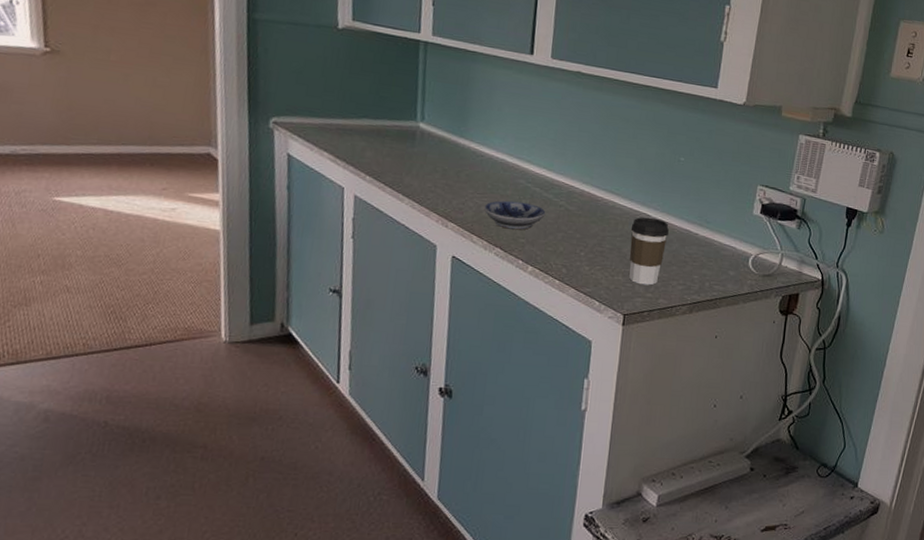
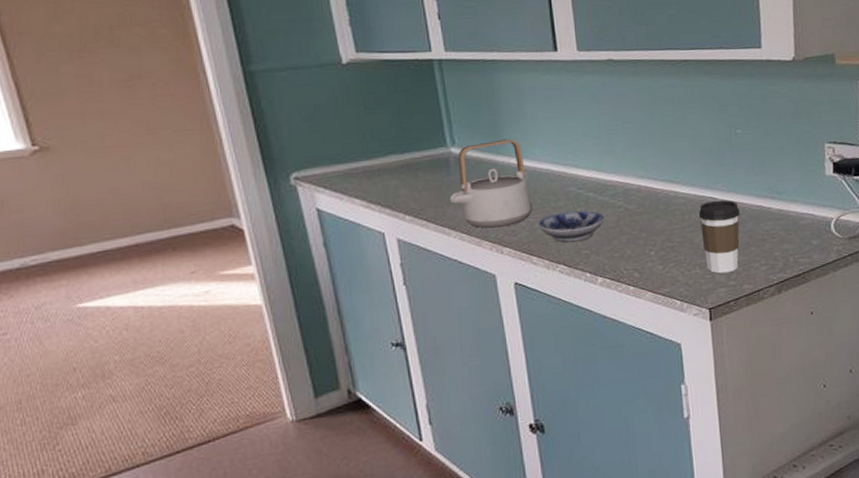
teapot: none [408,123,484,204] -> present [449,138,532,229]

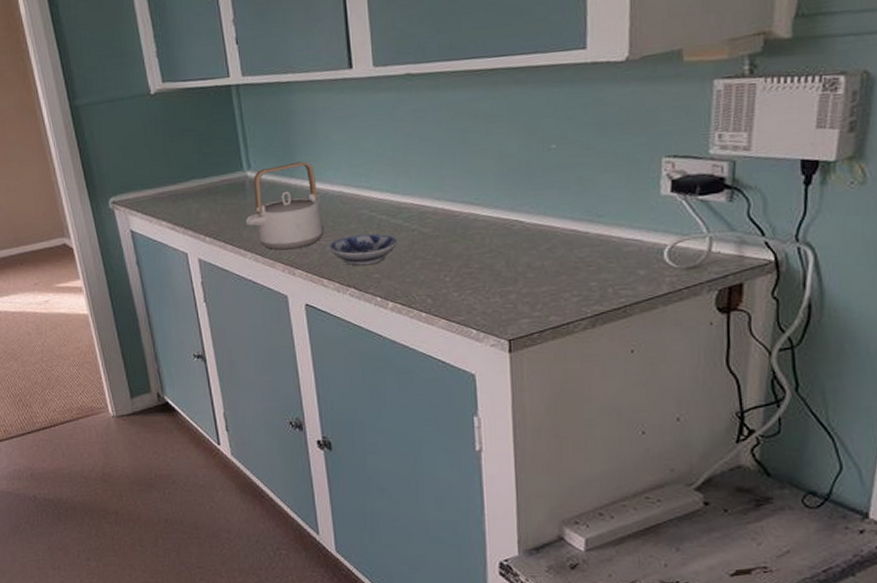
coffee cup: present [698,200,740,274] -> none [501,223,549,304]

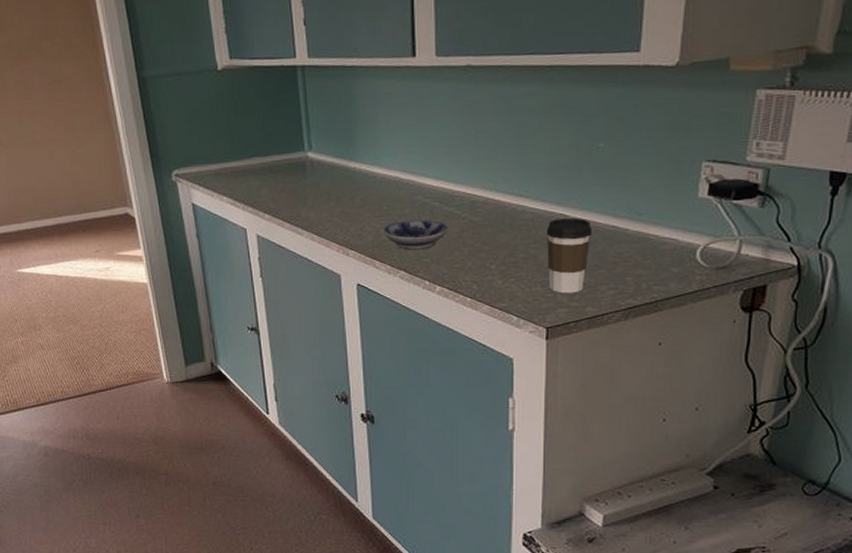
teapot: present [245,161,323,251] -> none [304,145,378,231]
coffee cup: none [501,223,549,304] -> present [546,217,592,294]

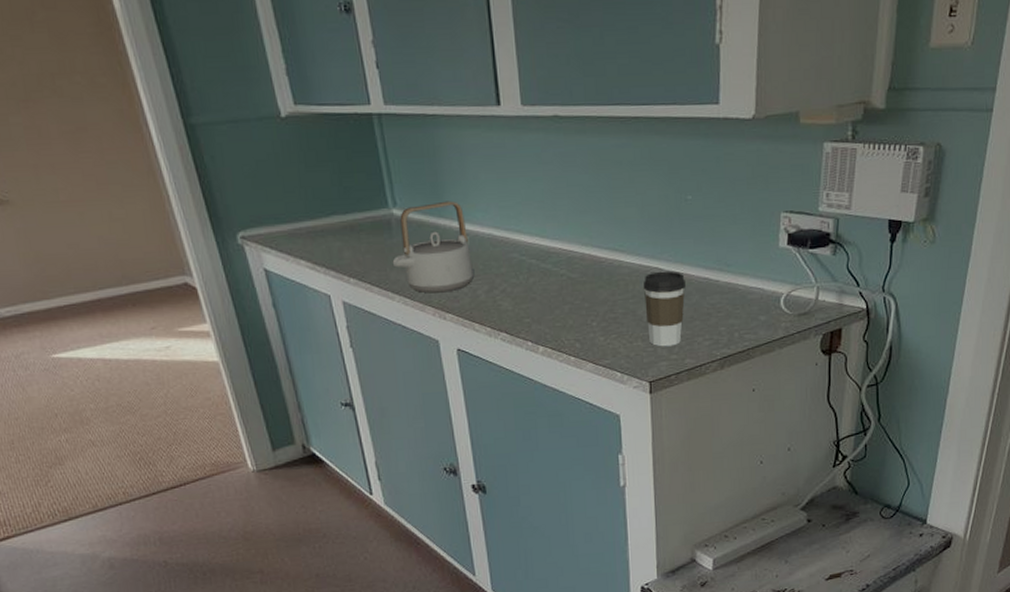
teapot: none [304,145,378,231] -> present [392,200,474,294]
bowl: present [382,219,448,250] -> none [479,278,547,311]

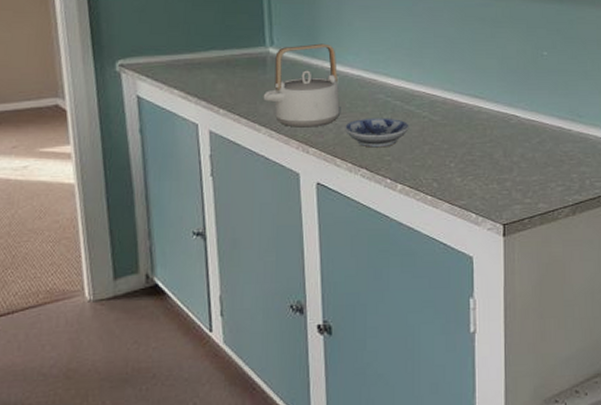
bowl: none [479,278,547,311] -> present [344,117,409,148]
coffee cup: present [642,270,686,347] -> none [500,118,540,191]

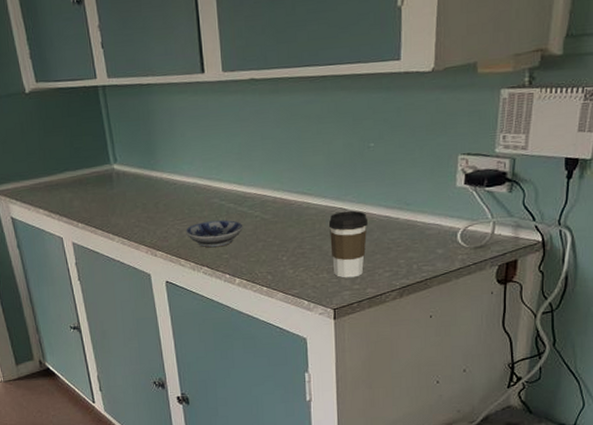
teapot: present [263,43,340,128] -> none [113,156,180,235]
coffee cup: none [500,118,540,191] -> present [328,210,368,278]

